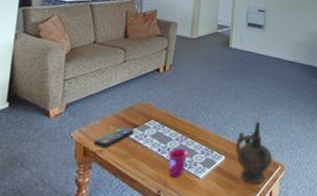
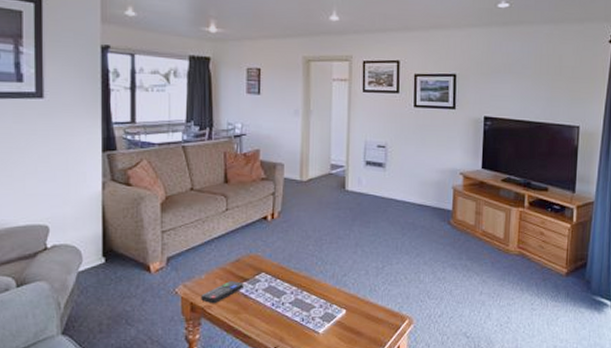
mug: present [167,148,189,177] -> none [282,302,305,333]
ceremonial vessel: present [235,121,272,185] -> none [356,271,398,339]

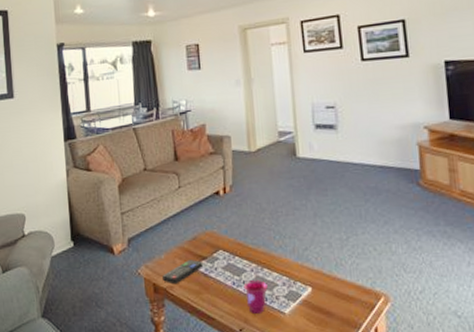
mug: none [282,302,305,333] -> present [243,280,268,313]

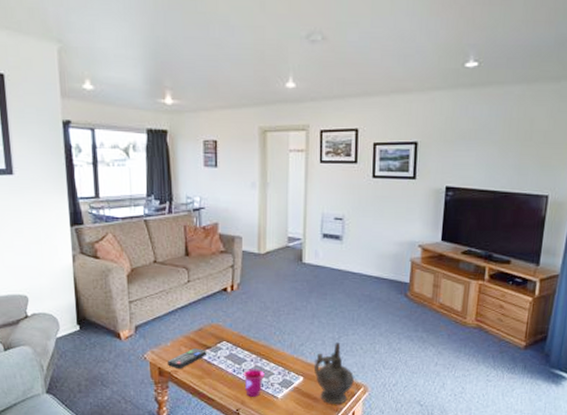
ceremonial vessel: none [322,243,371,320] -> present [313,342,354,405]

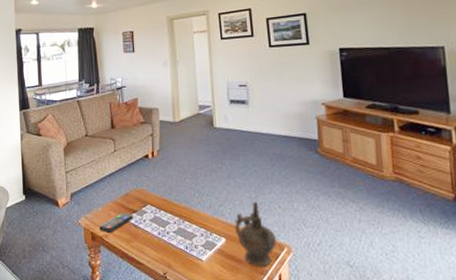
mug: present [243,369,265,397] -> none [167,231,188,260]

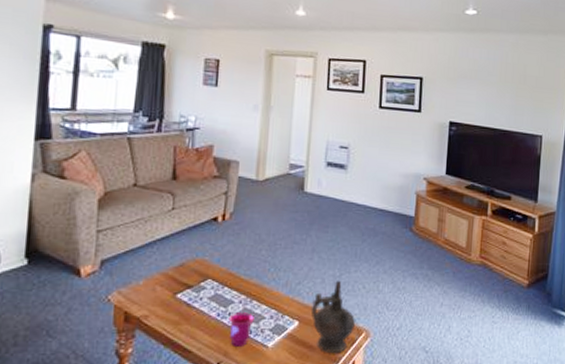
remote control: present [99,213,133,234] -> none [137,288,187,314]
mug: none [167,231,188,260] -> present [228,312,254,346]

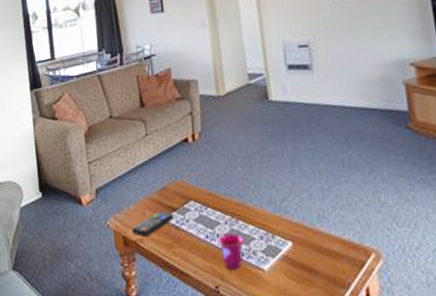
remote control: none [137,288,187,314] -> present [132,211,173,237]
ceremonial vessel: present [310,280,355,354] -> none [302,193,360,278]

